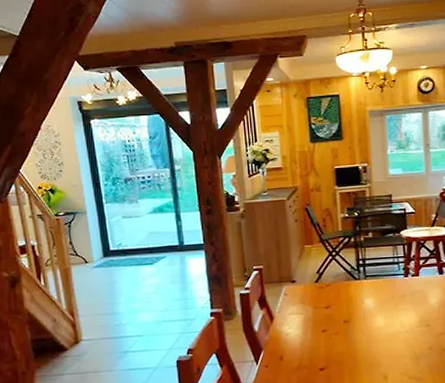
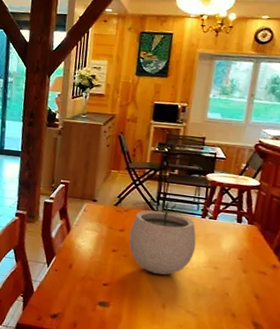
plant pot: none [336,261,405,346] -> present [129,196,196,275]

